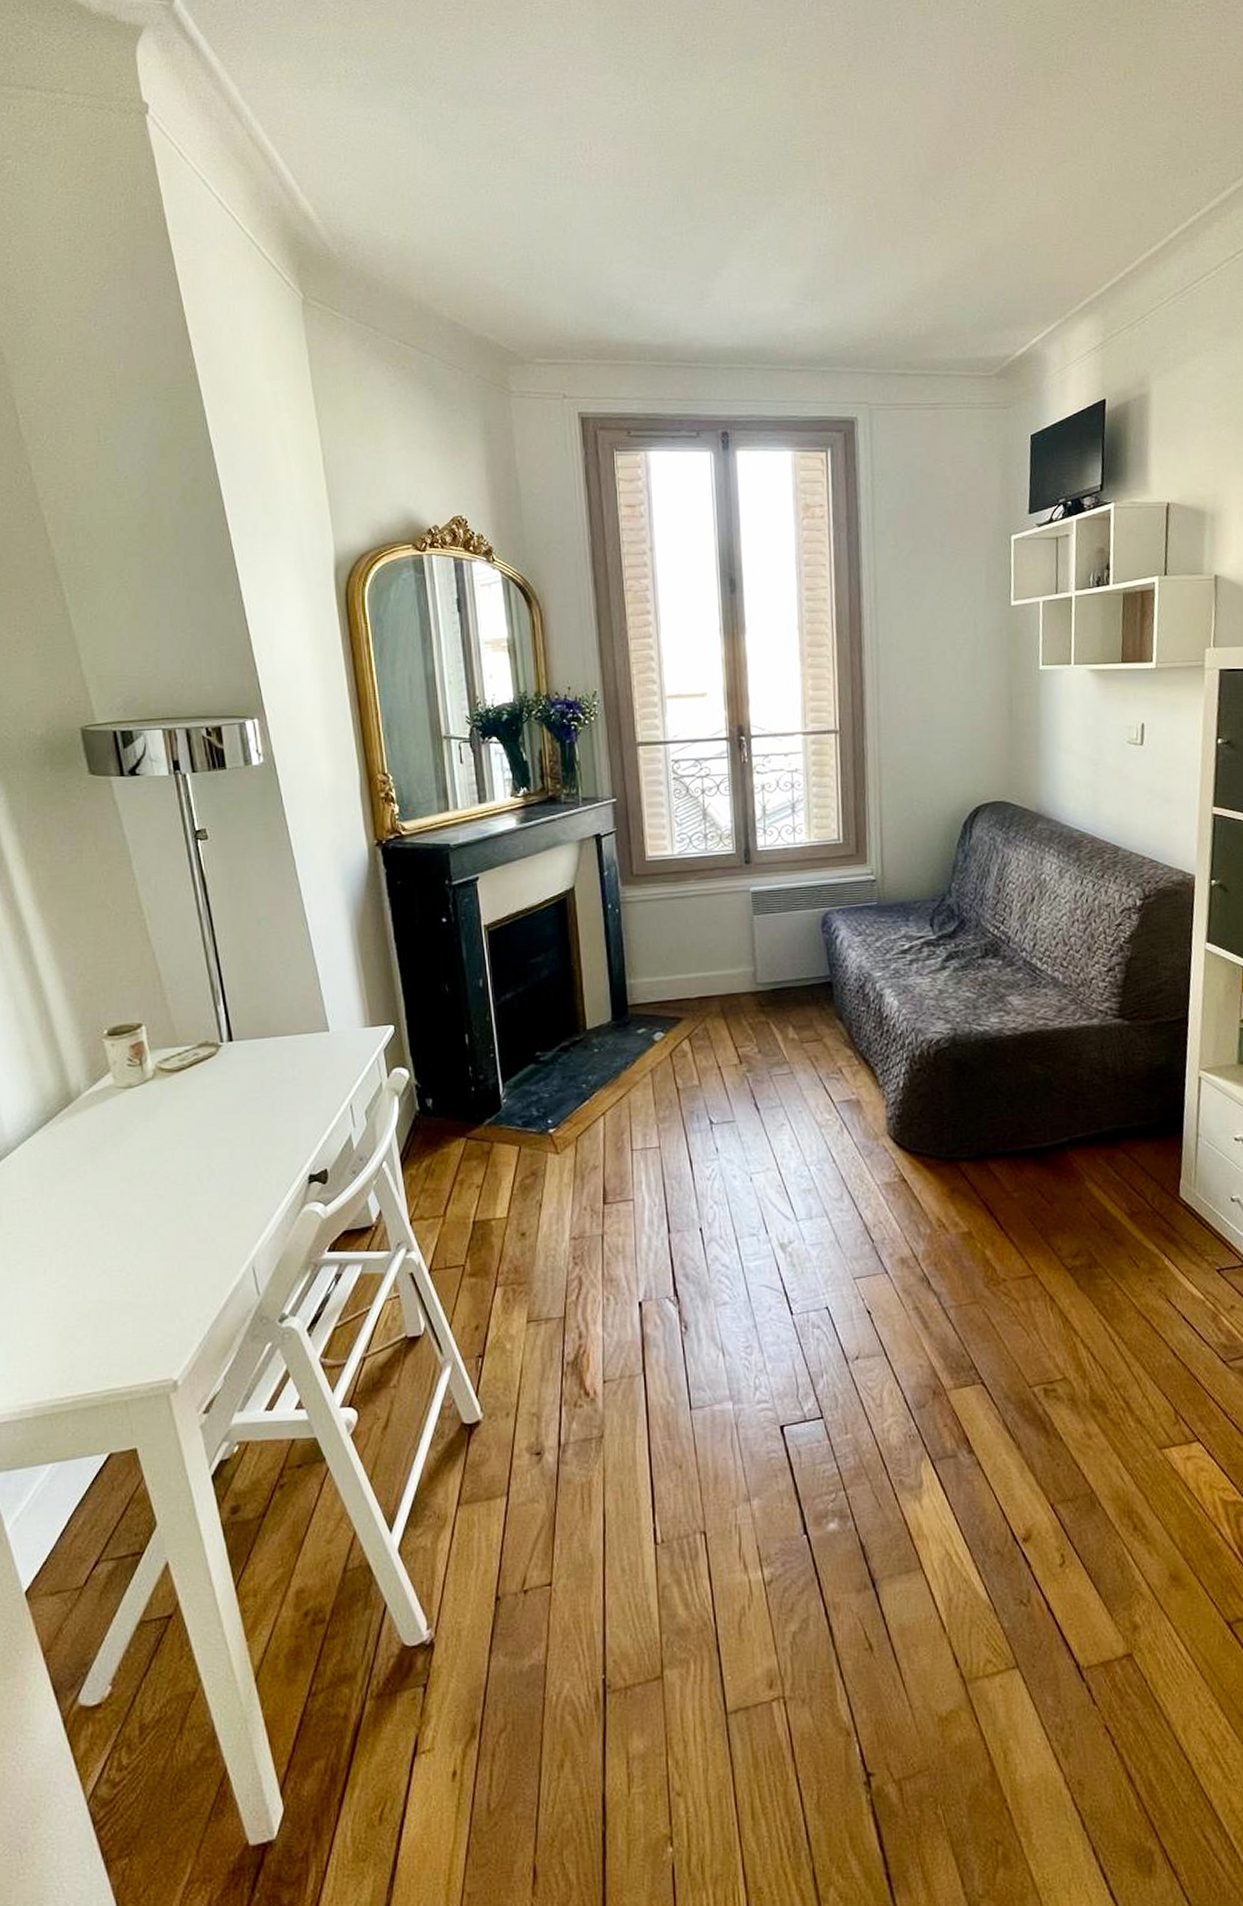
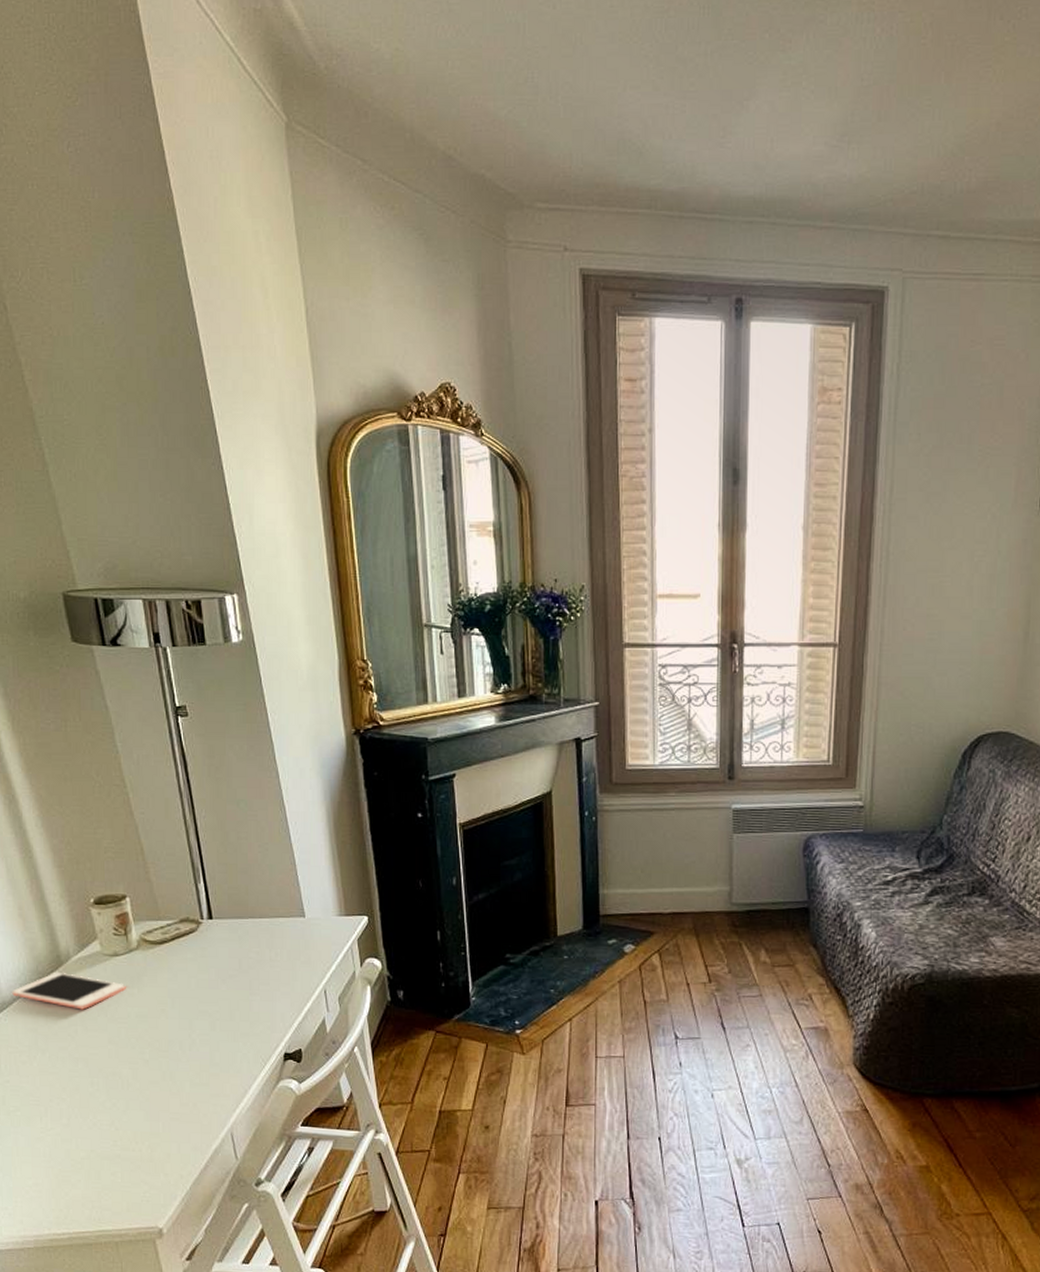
cell phone: none [17,1110,140,1148] -> present [12,973,126,1010]

